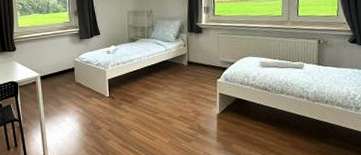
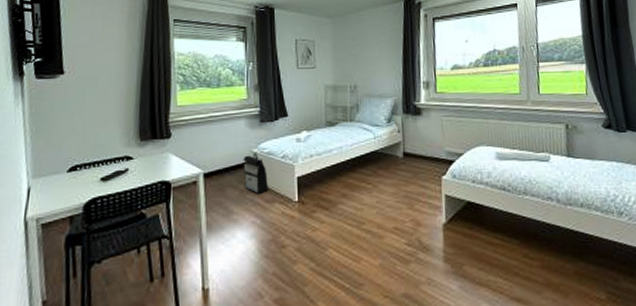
backpack: none [68,62,87,91] -> present [243,153,268,194]

